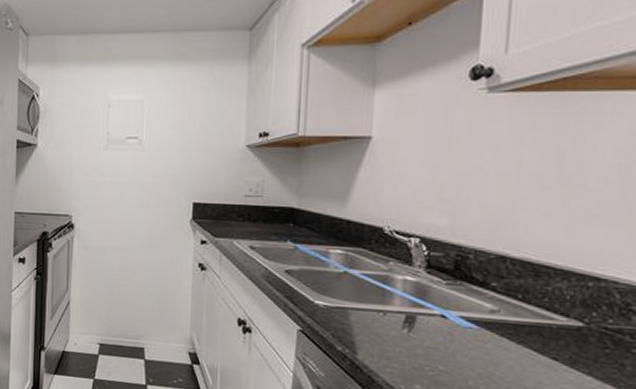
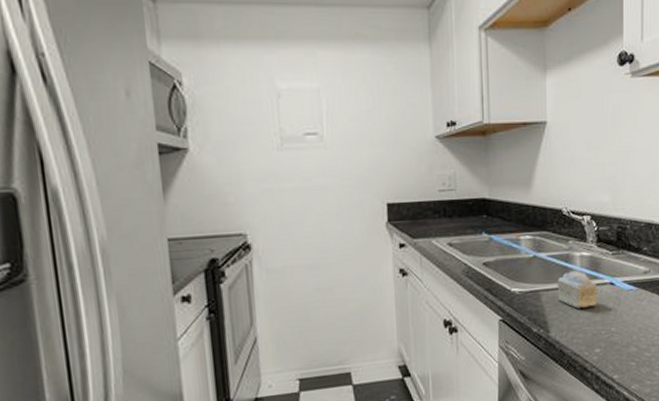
cake slice: none [370,294,423,337] -> present [557,271,598,309]

